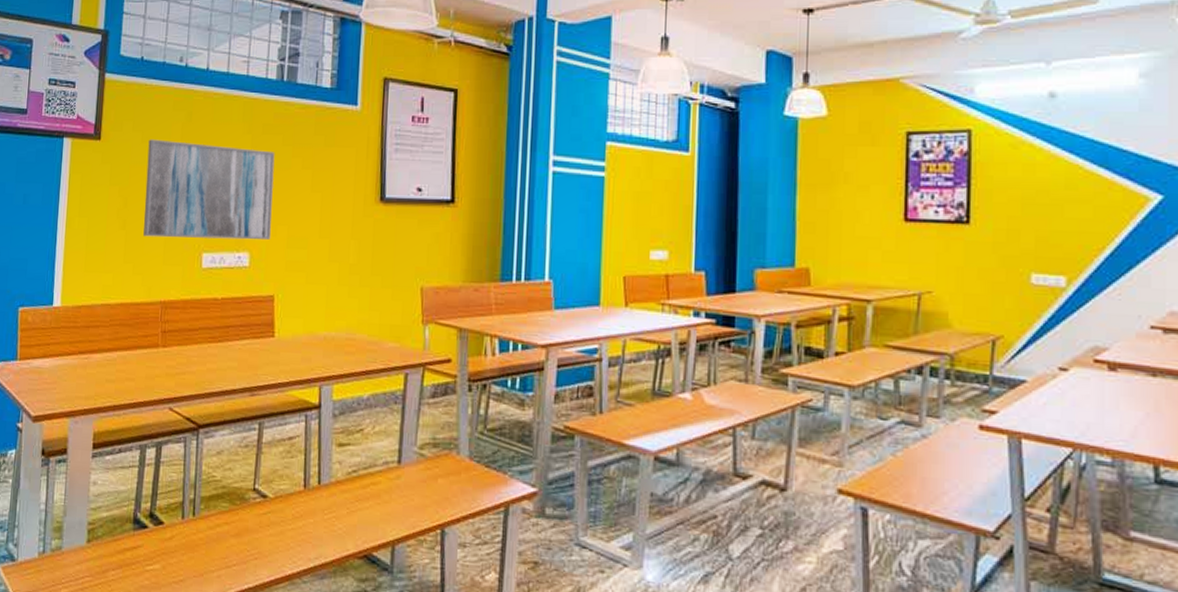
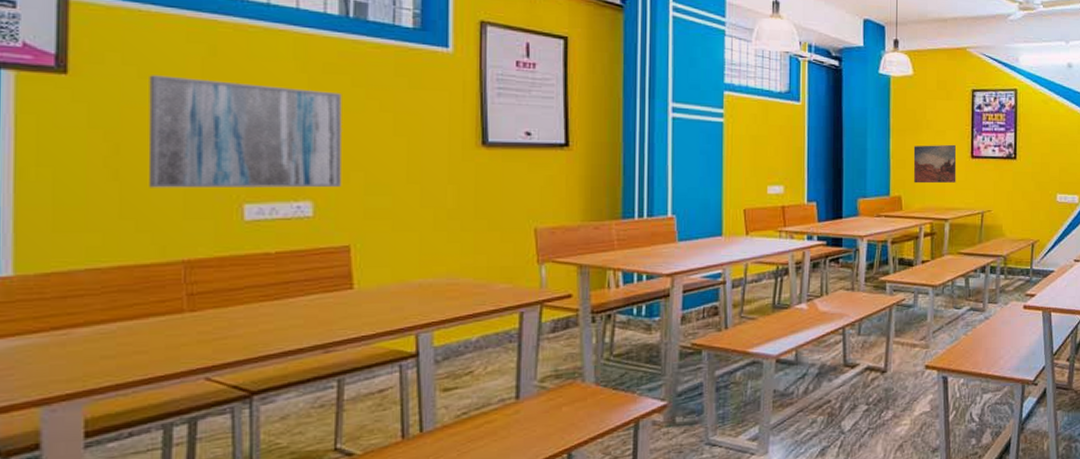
wall art: none [826,203,884,254] -> present [913,144,957,184]

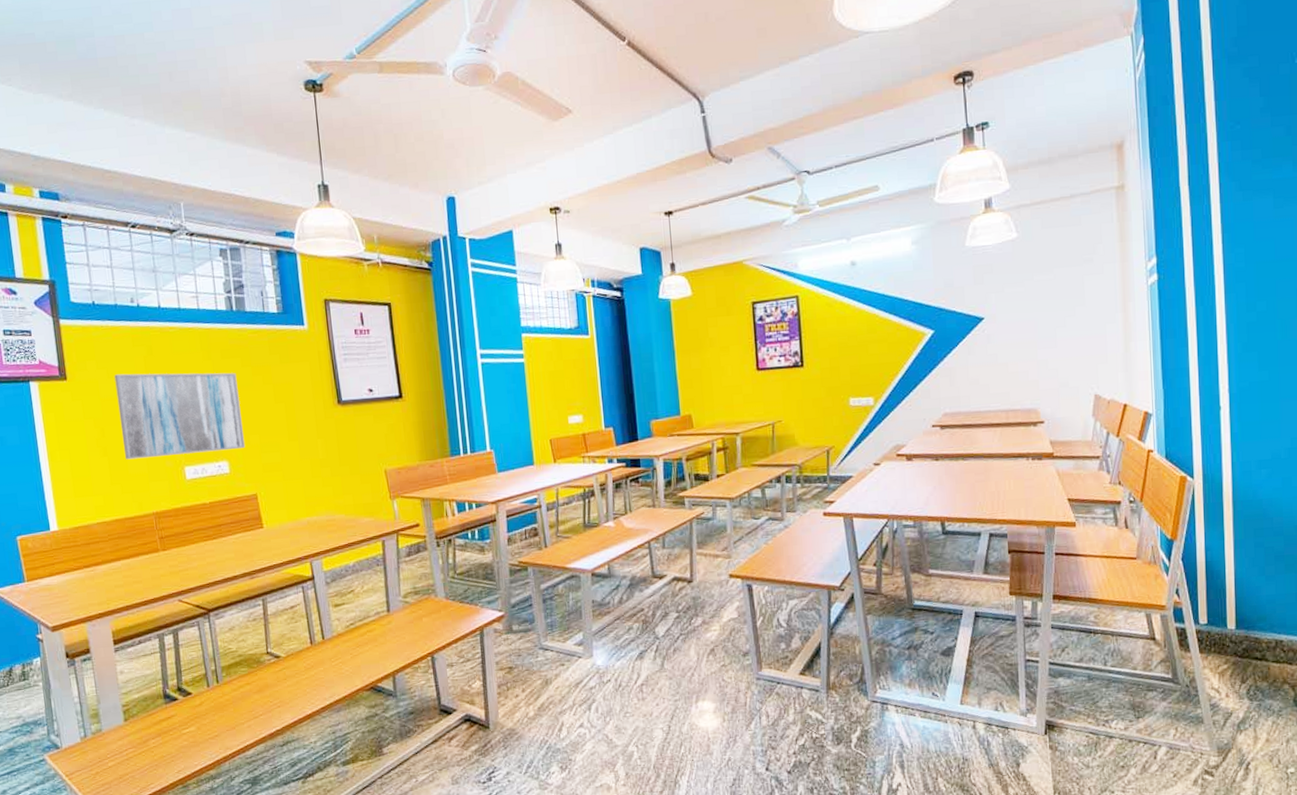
wall art: present [913,144,957,184] -> none [699,359,744,401]

